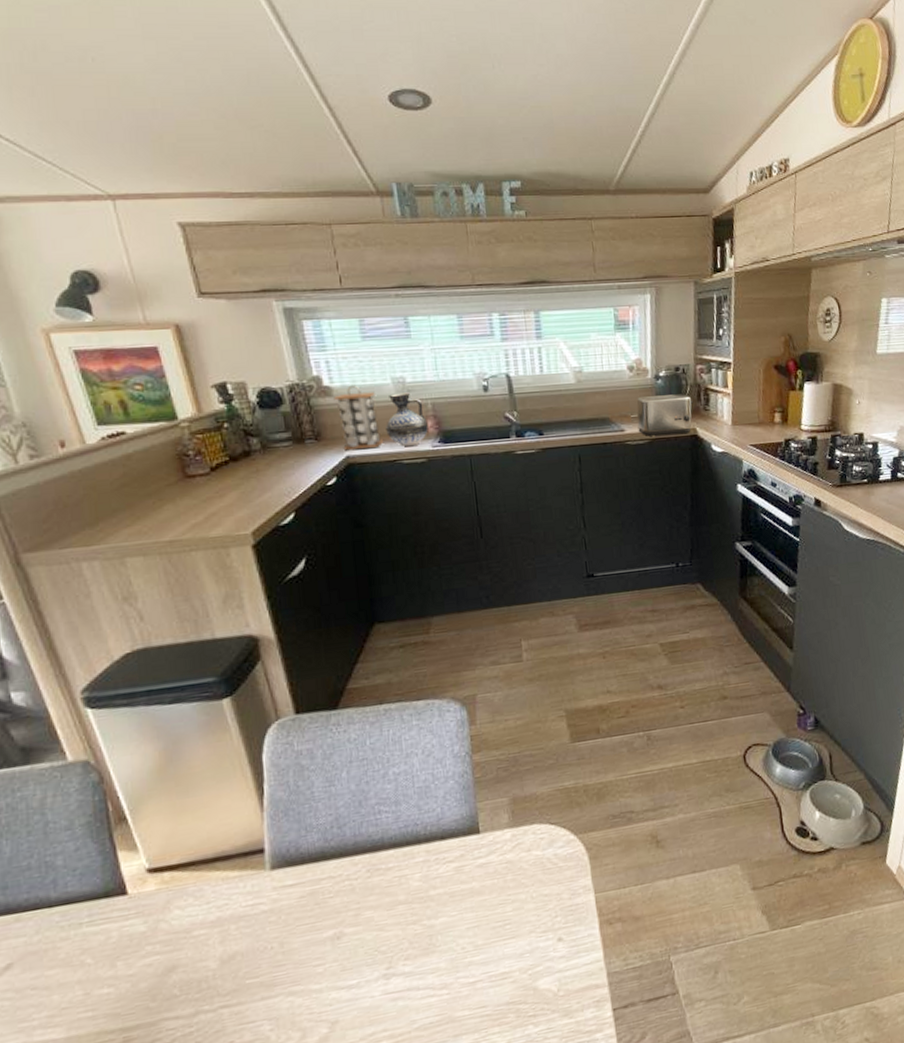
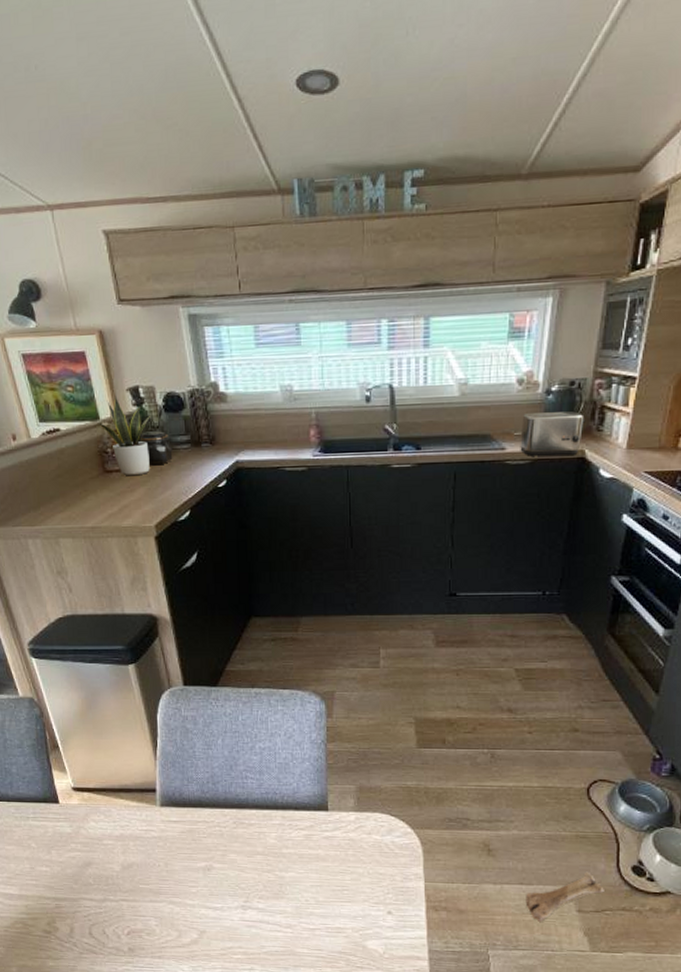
potted plant: none [175,393,243,480] -> present [97,395,151,476]
jar: none [227,429,271,467] -> present [138,431,173,466]
spice rack: present [334,385,384,450] -> none [228,392,270,455]
ceramic jug: present [386,391,428,447] -> none [272,399,311,455]
dog toy: none [700,843,774,912] -> present [525,871,604,923]

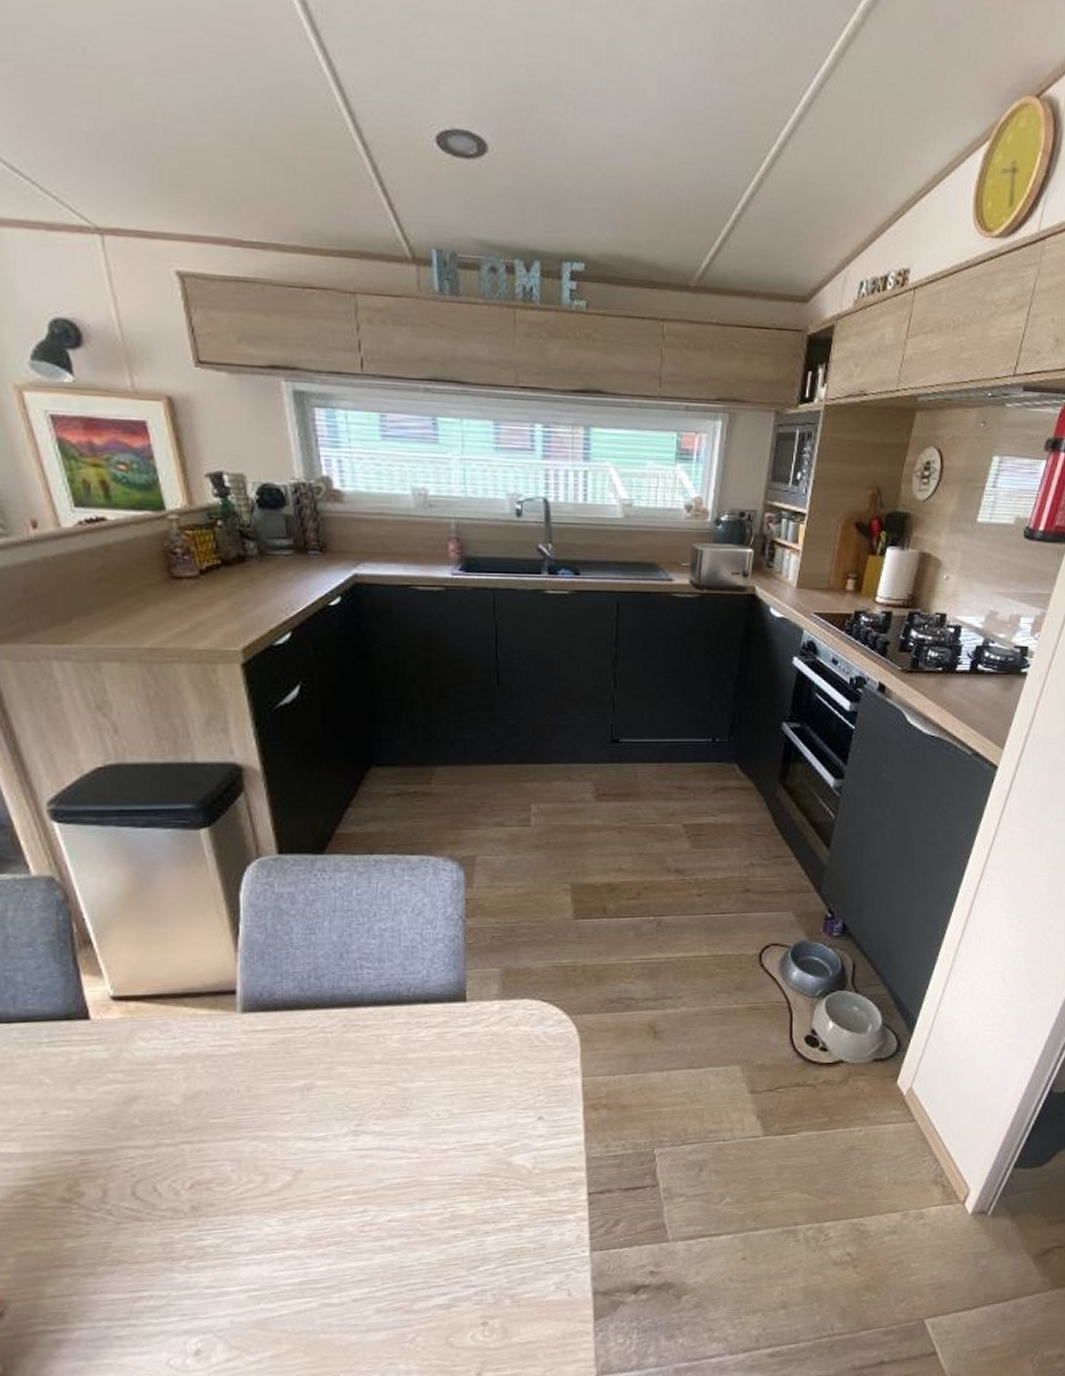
potted plant: present [97,395,151,476] -> none [162,481,240,586]
jar: present [138,431,173,466] -> none [221,530,269,574]
dog toy: present [525,871,604,923] -> none [695,1047,777,1110]

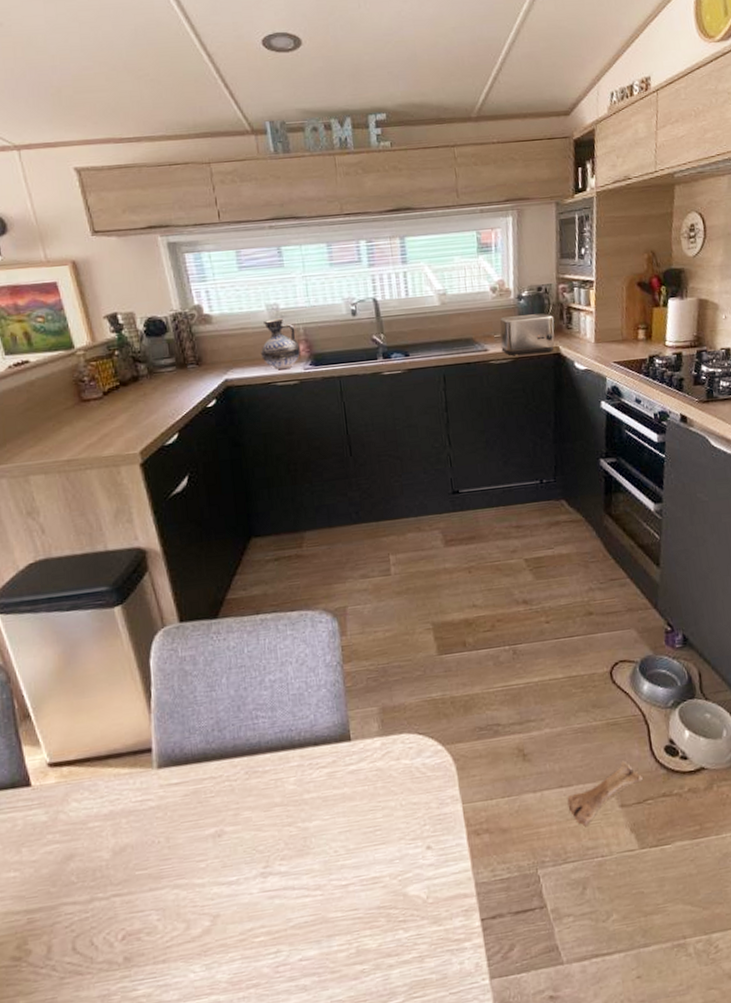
ceramic jug: none [401,506,449,572] -> present [261,317,300,370]
dog toy: none [695,1047,777,1110] -> present [567,760,643,827]

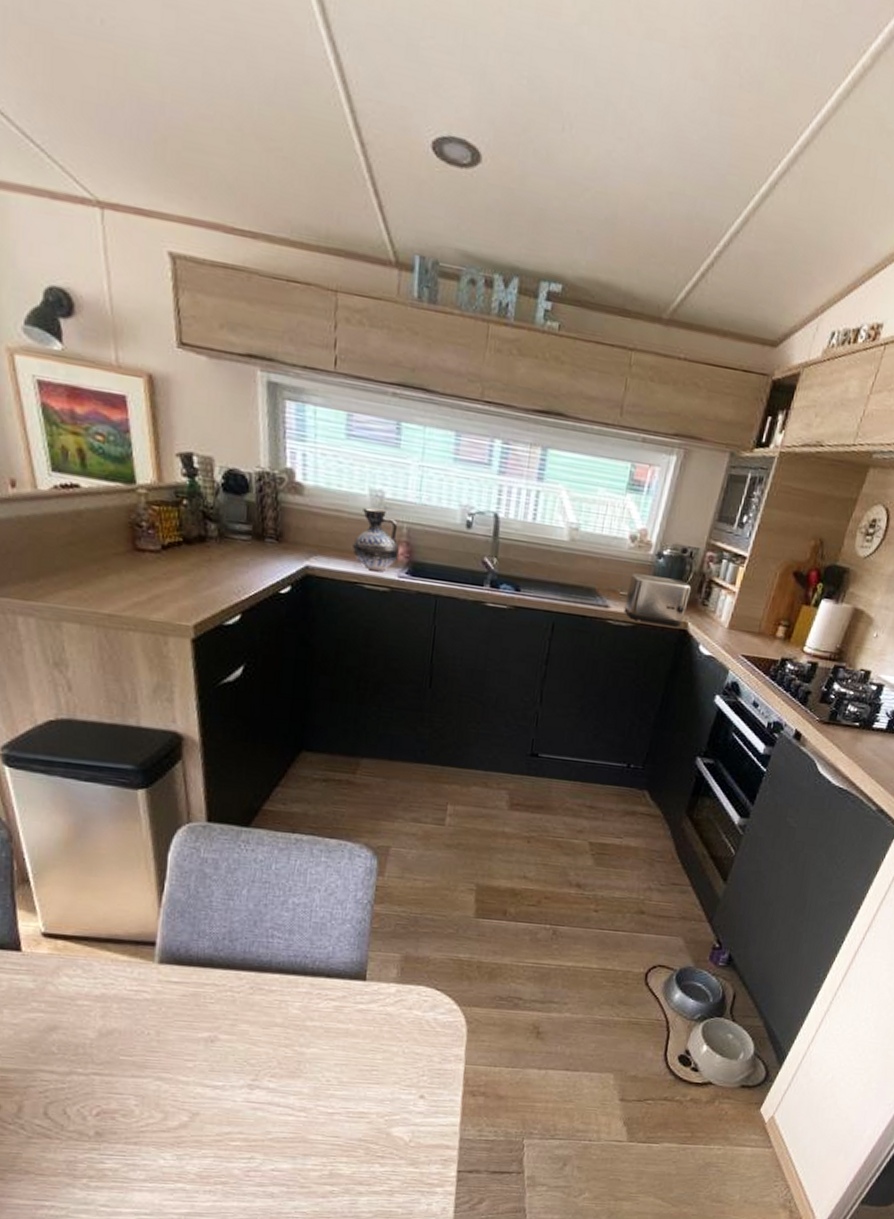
dog toy: present [567,760,643,827] -> none [569,1059,650,1111]

